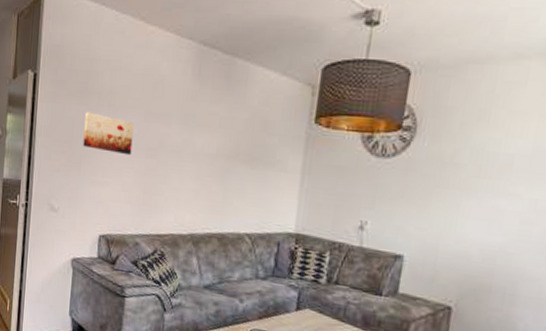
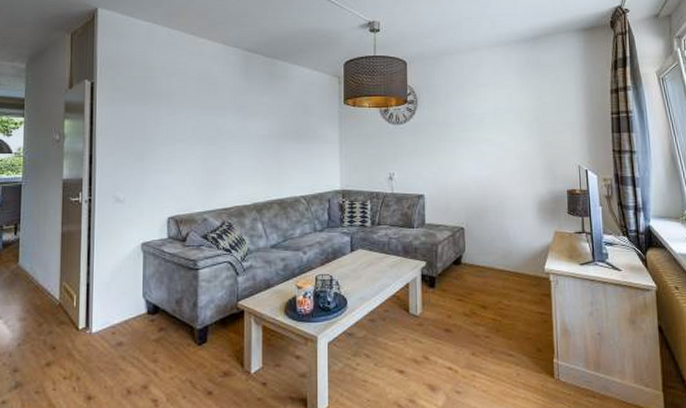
wall art: present [83,112,134,156] -> none [145,111,193,145]

